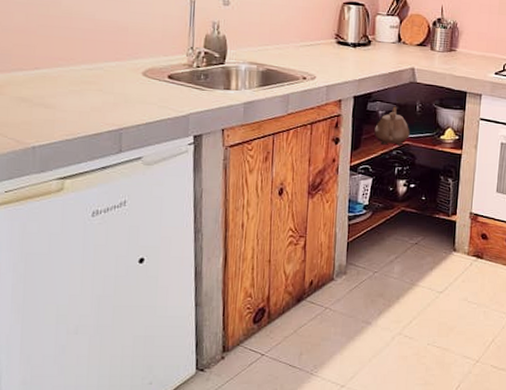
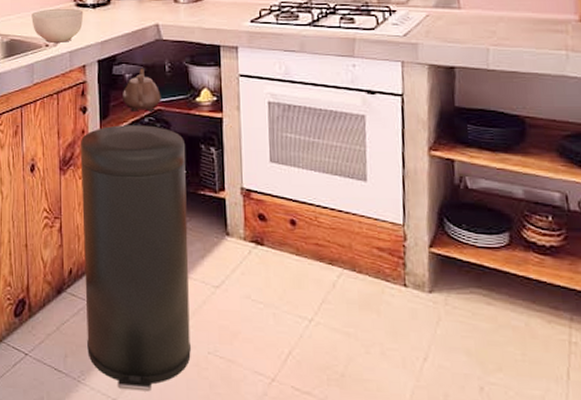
bowl: none [290,43,344,77] -> present [31,8,84,43]
pedal bin: none [322,156,427,378] -> present [80,125,191,392]

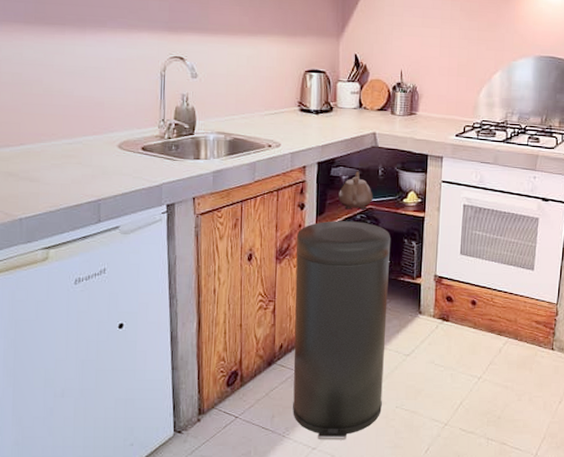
bowl: present [31,8,84,43] -> none [256,112,307,144]

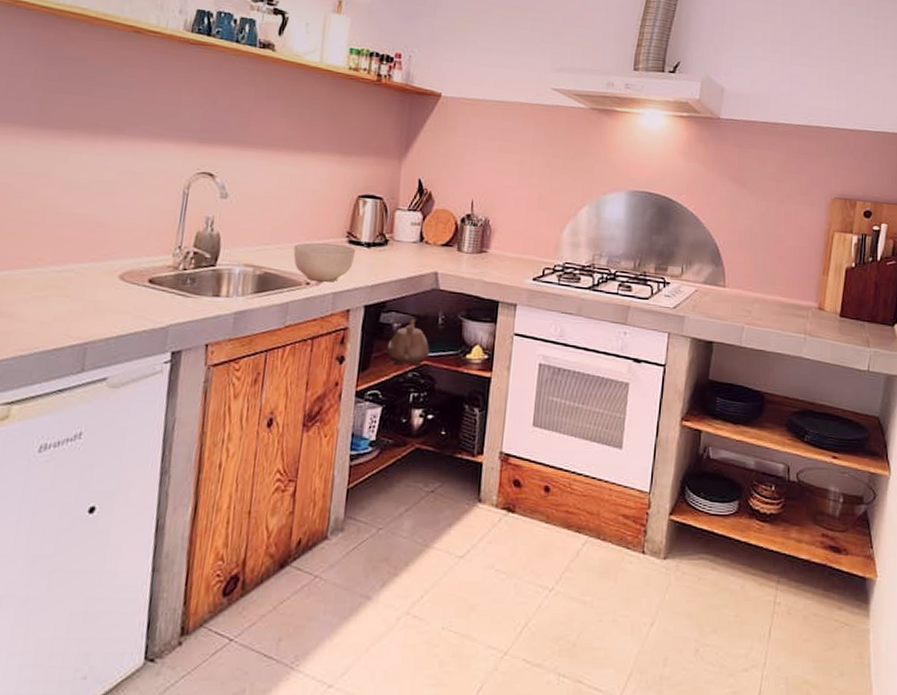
bowl: none [256,112,307,144] -> present [293,242,356,282]
pedal bin: present [293,221,391,440] -> none [306,379,449,675]

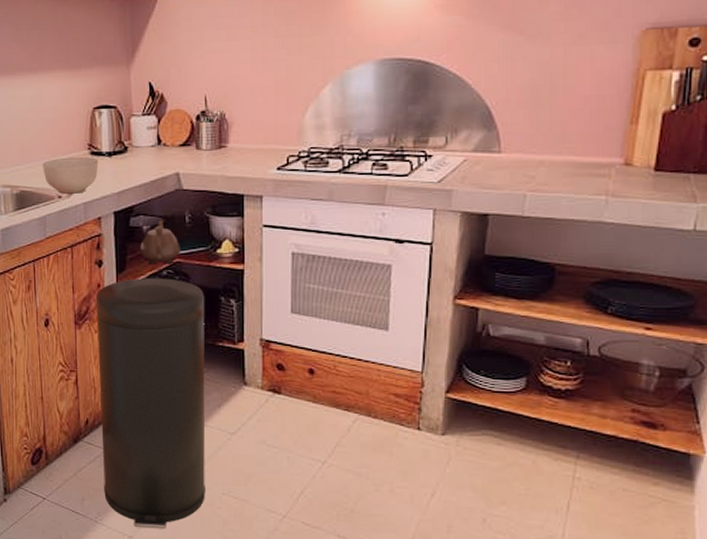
pedal bin: none [306,379,449,675] -> present [95,278,205,529]

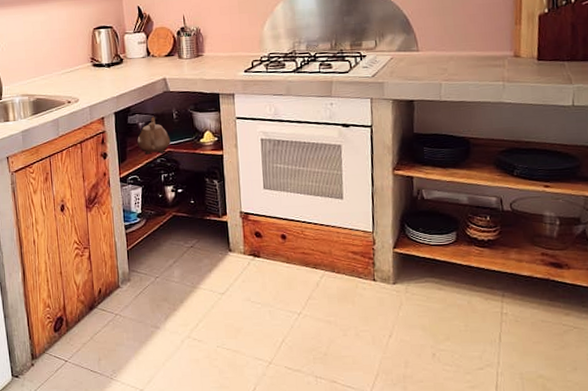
bowl: present [42,157,99,194] -> none [54,69,100,100]
pedal bin: present [95,278,205,529] -> none [102,165,203,382]

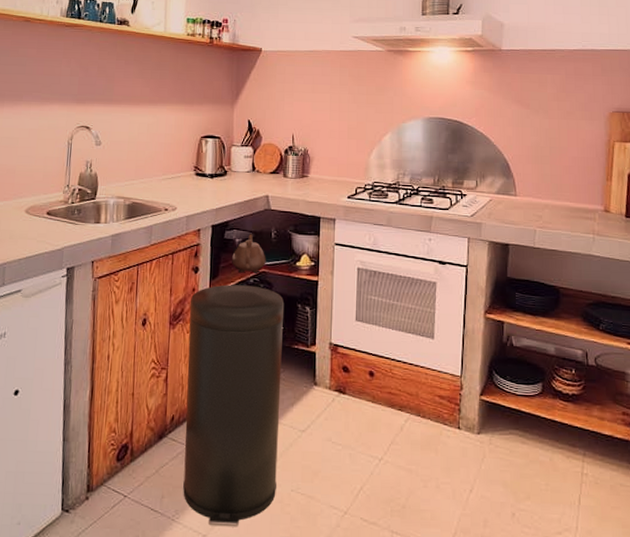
pedal bin: none [102,165,203,382] -> present [183,284,285,527]

